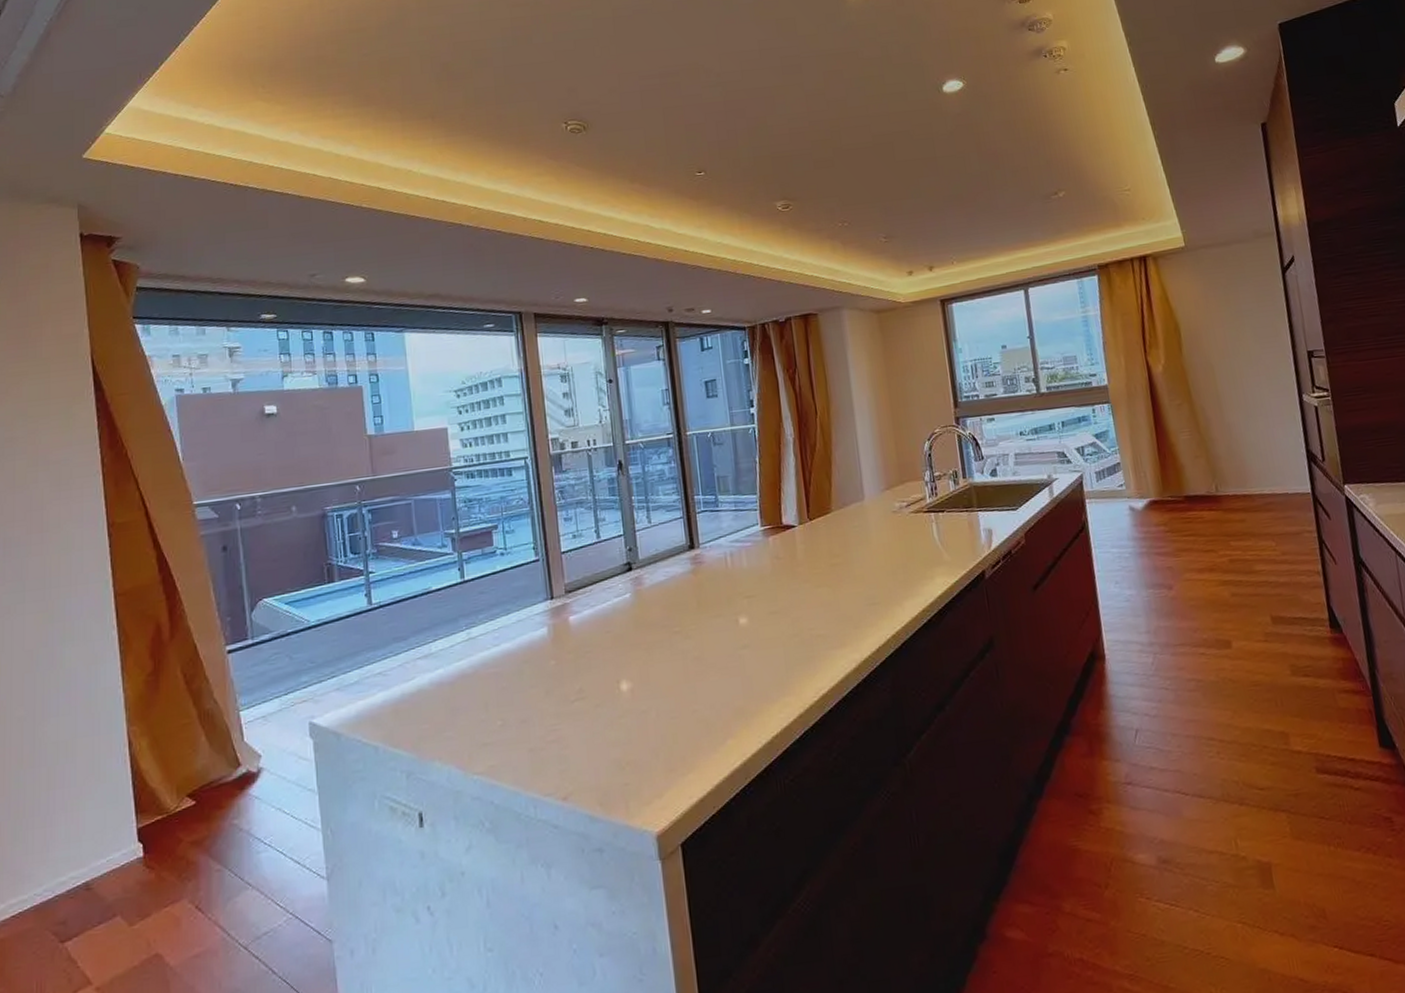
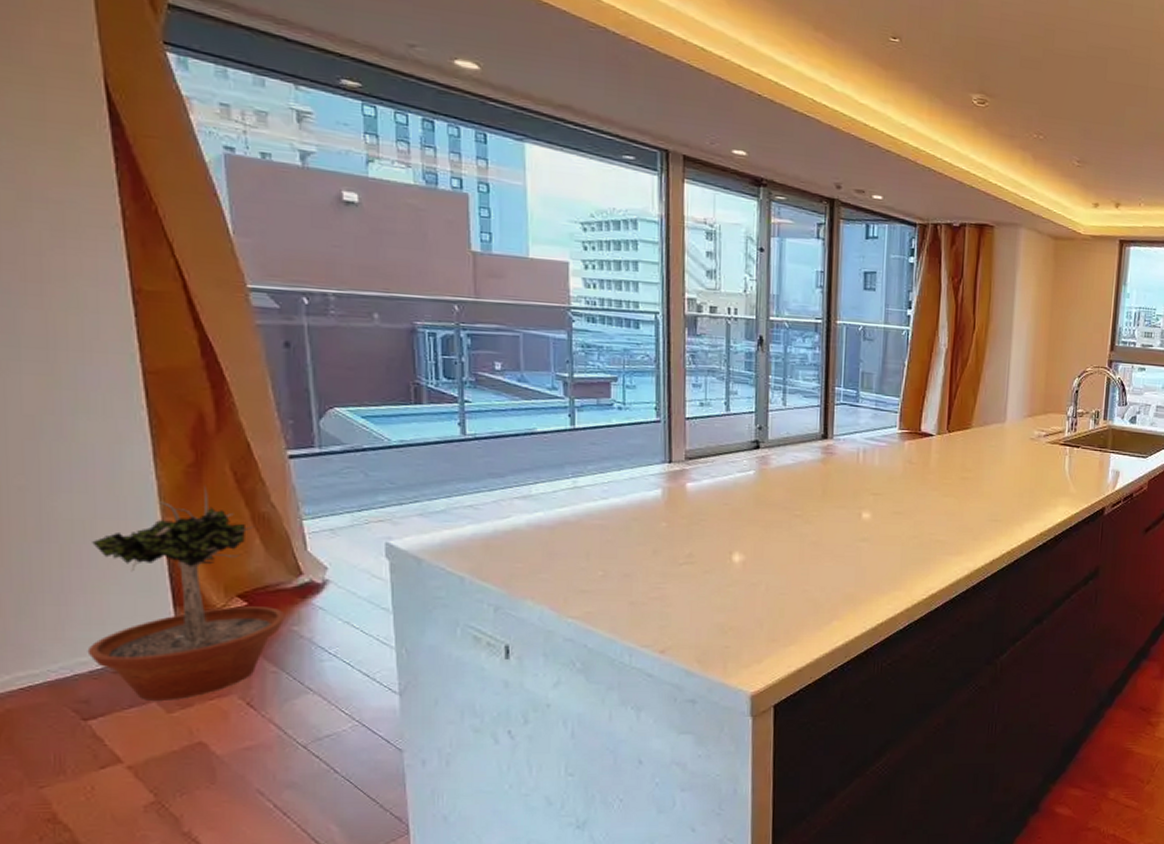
potted tree: none [66,692,227,915] -> present [87,486,285,700]

